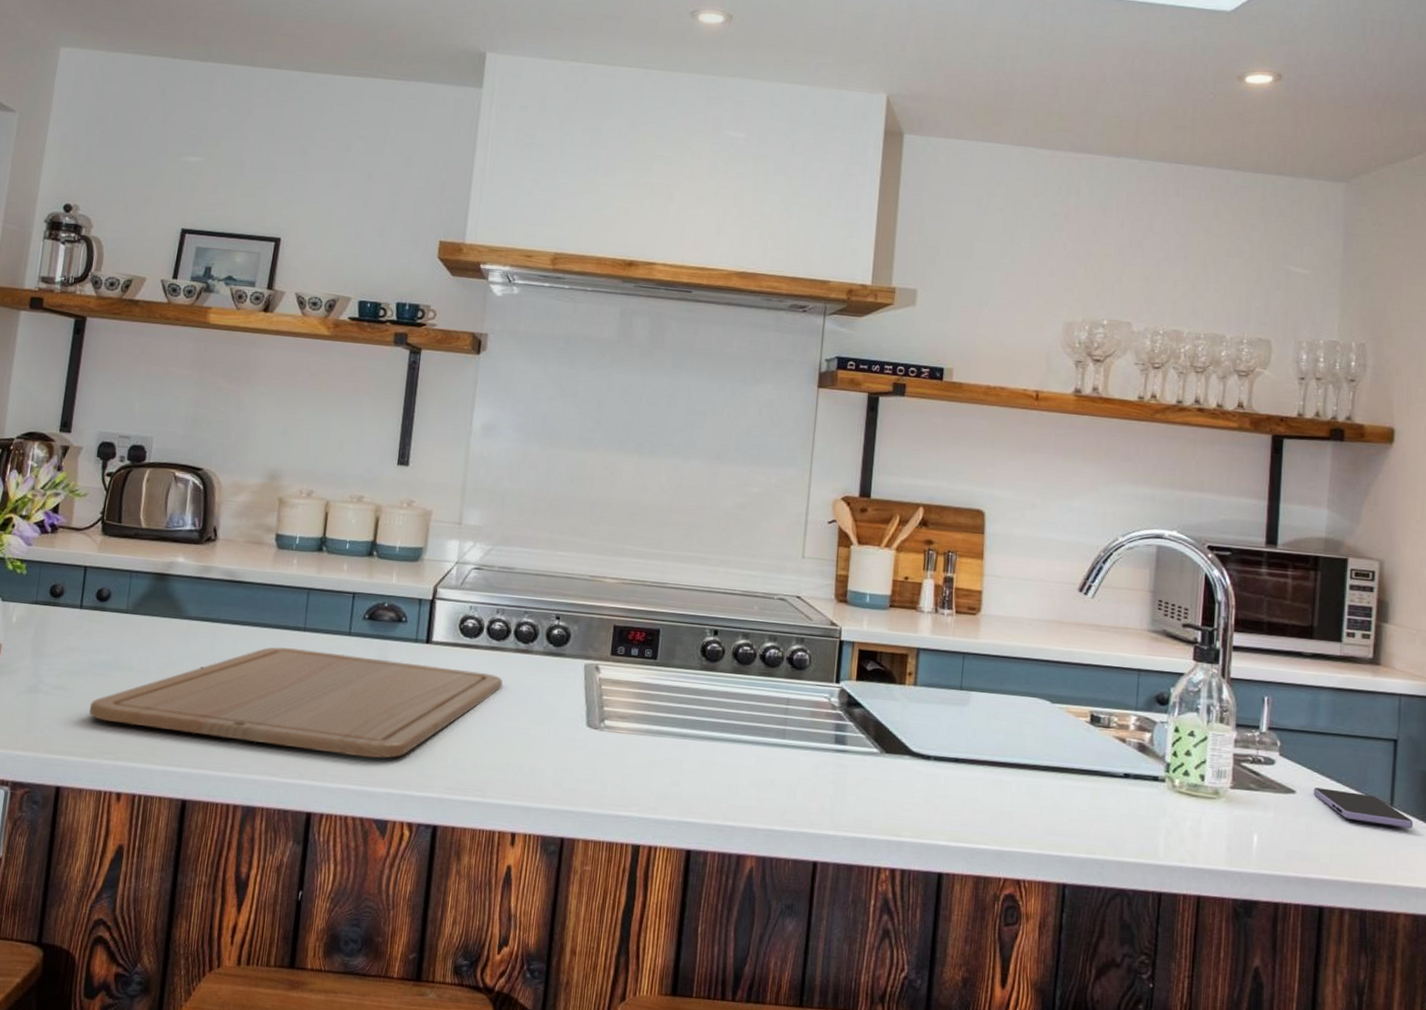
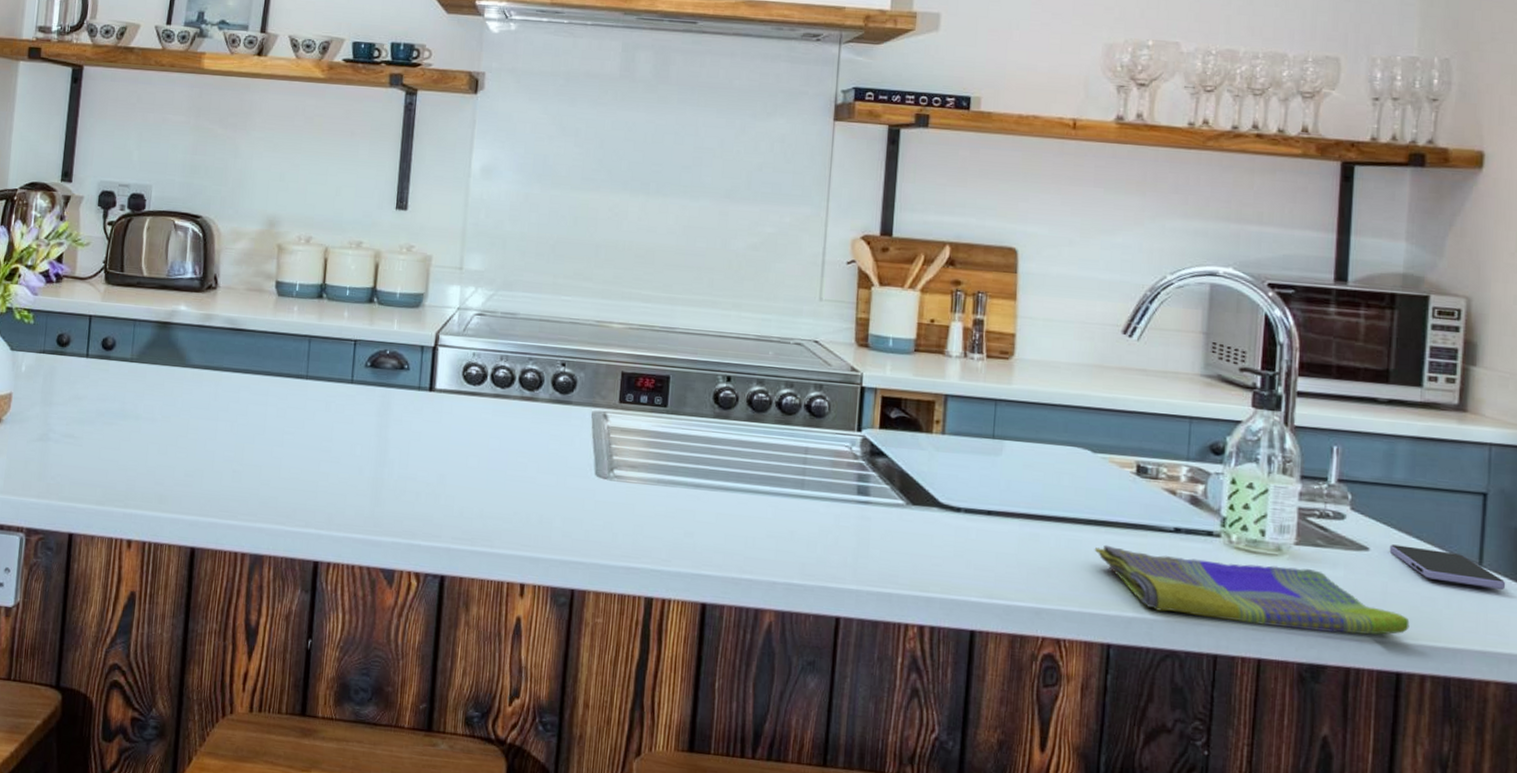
chopping board: present [89,647,503,759] -> none [99,395,508,508]
dish towel: none [1052,790,1331,872] -> present [1094,544,1410,635]

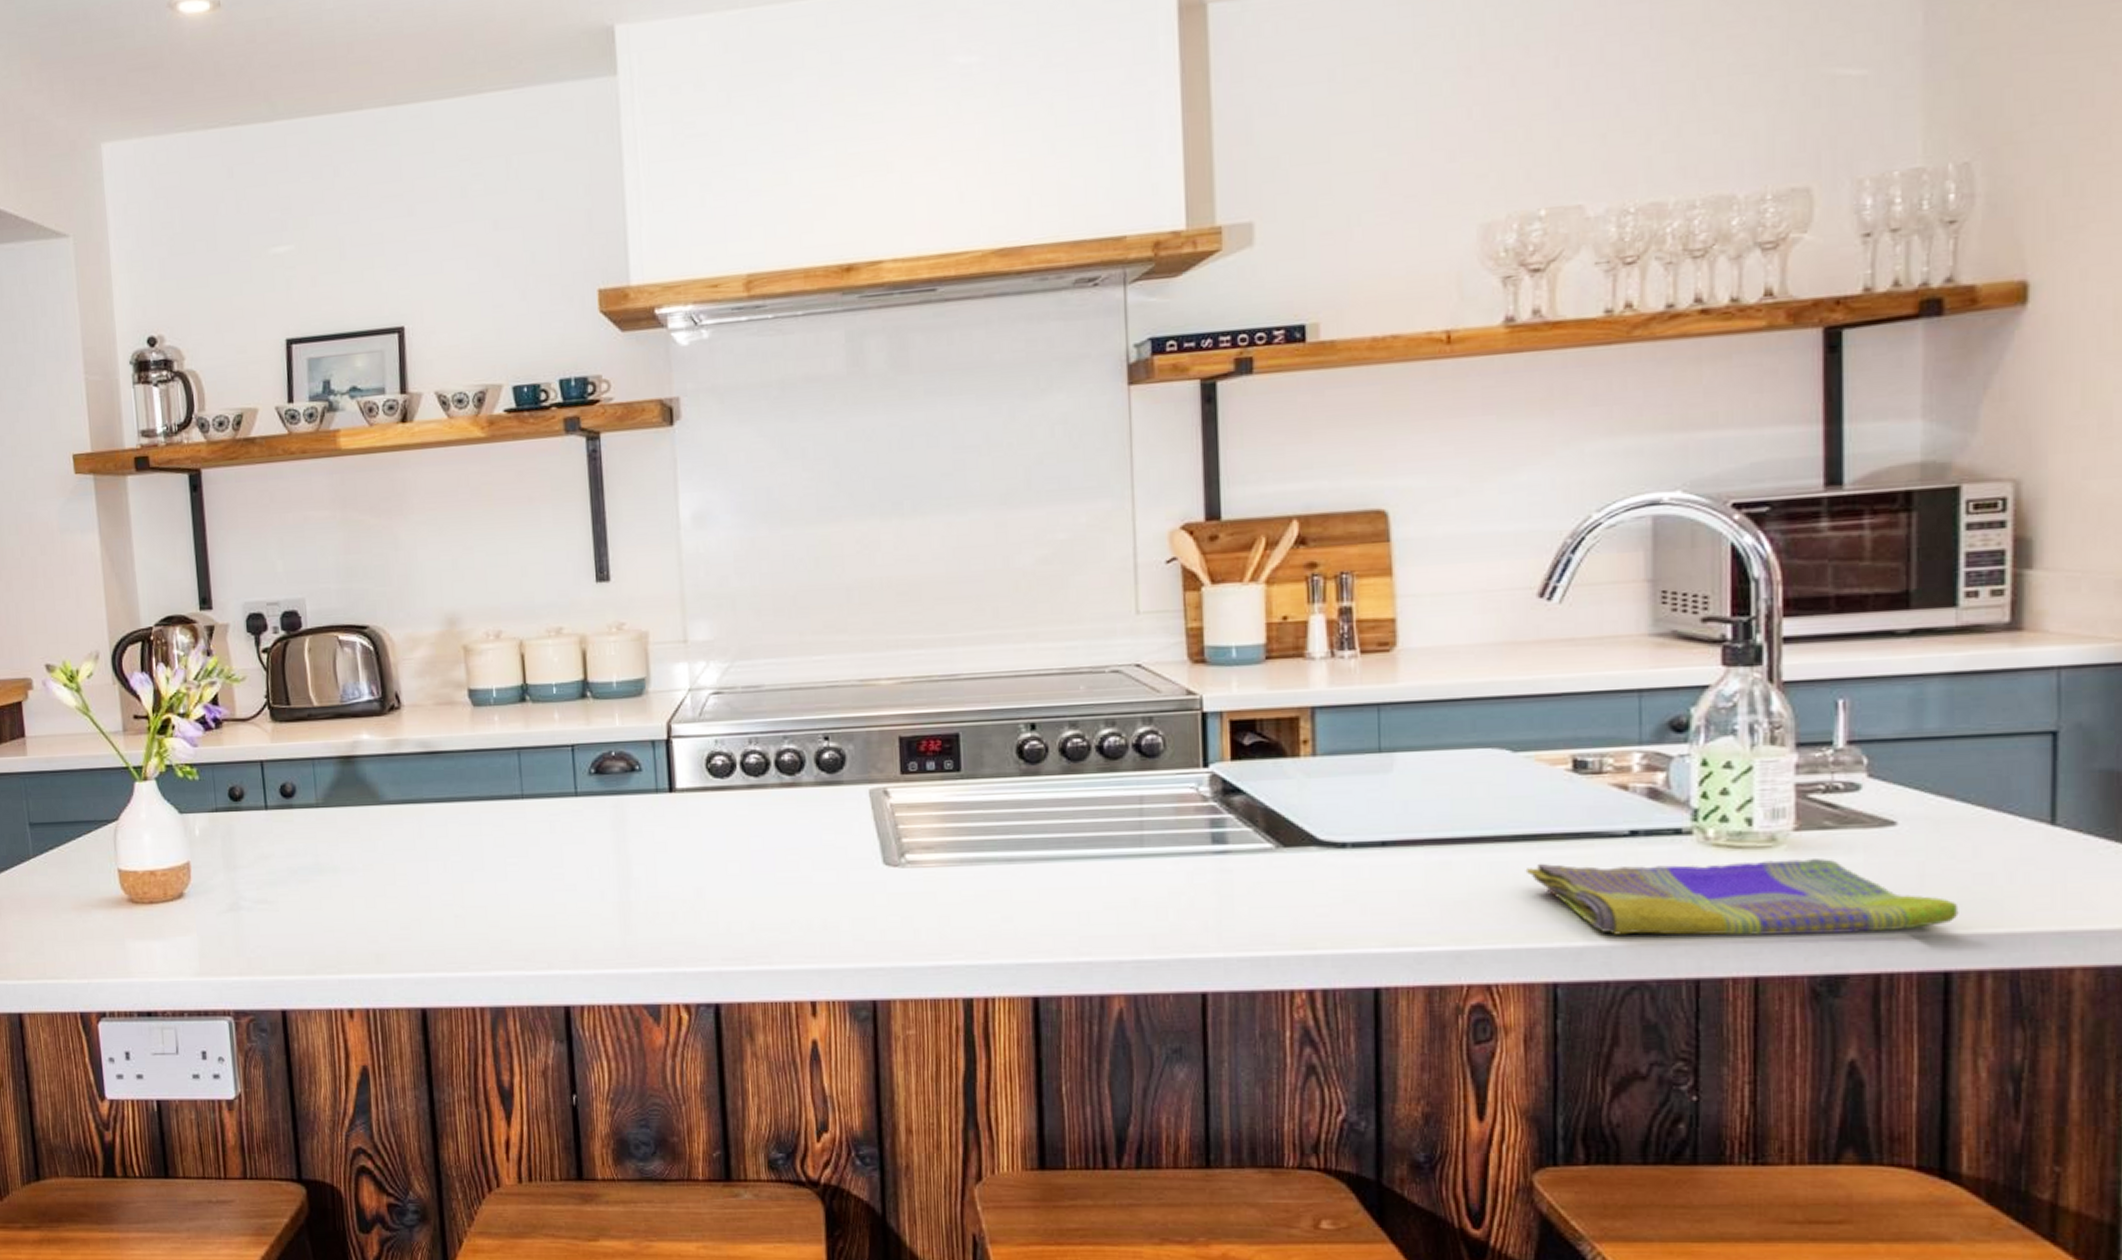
smartphone: present [1389,544,1506,589] -> none [1924,812,2091,852]

